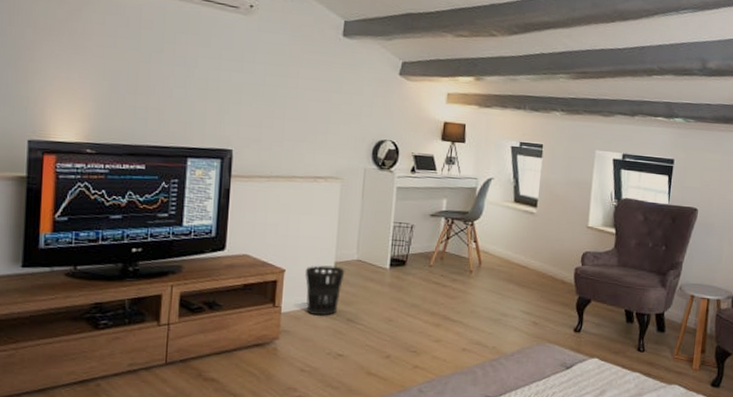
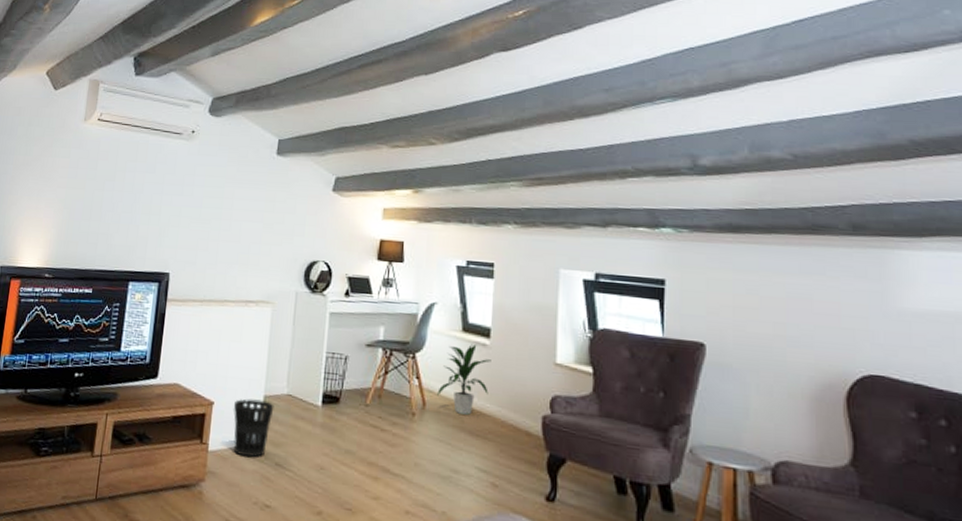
indoor plant: none [491,213,537,270] -> present [437,344,491,415]

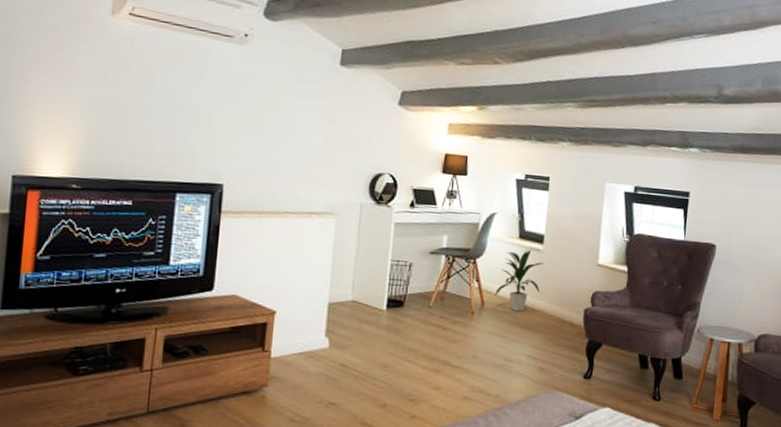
wastebasket: present [233,398,274,458] -> none [296,306,339,361]

